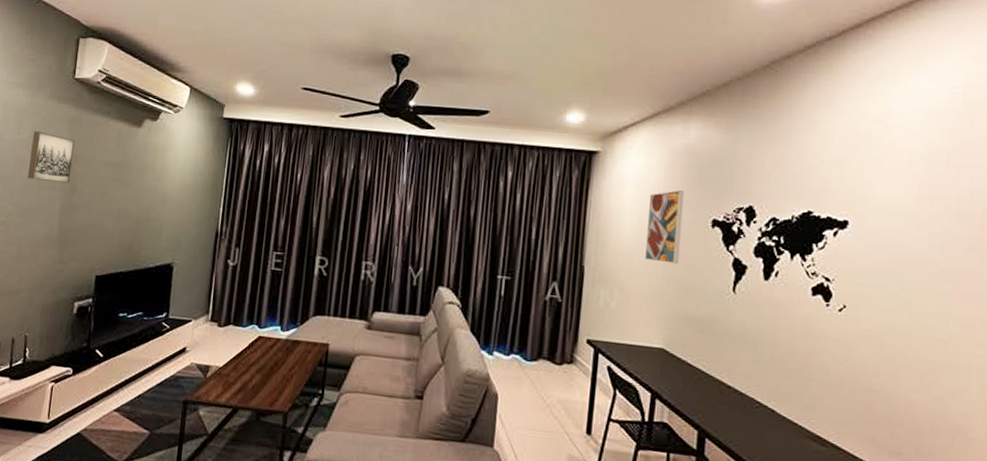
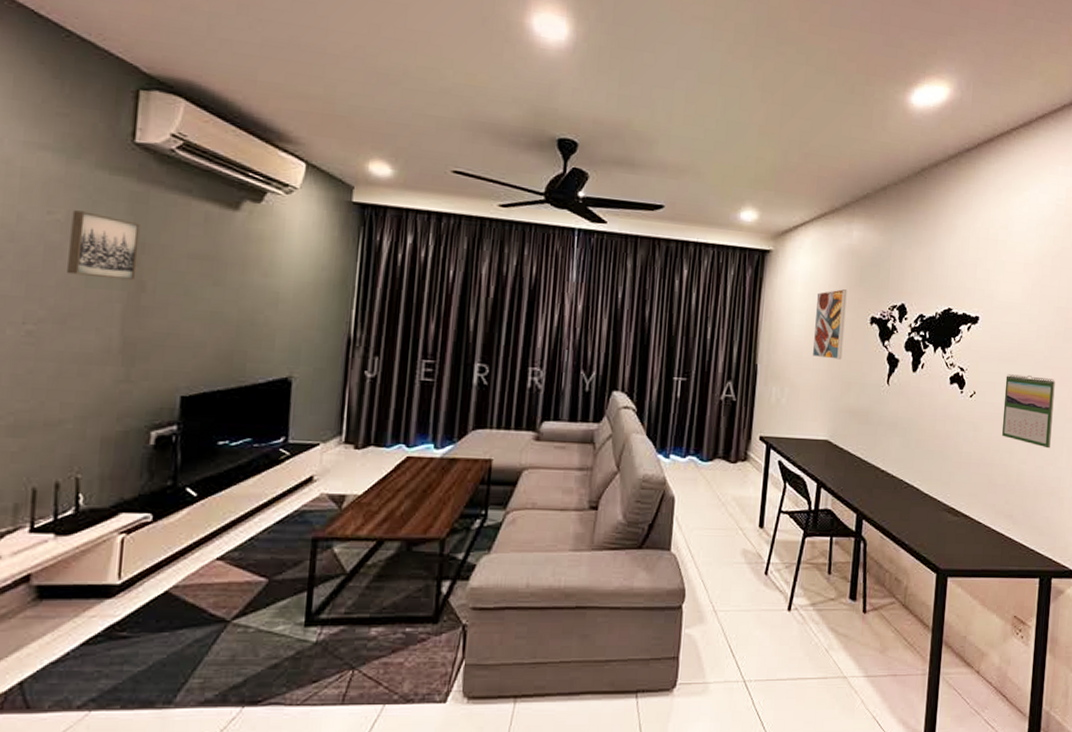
calendar: none [883,287,957,378] -> present [1002,374,1055,449]

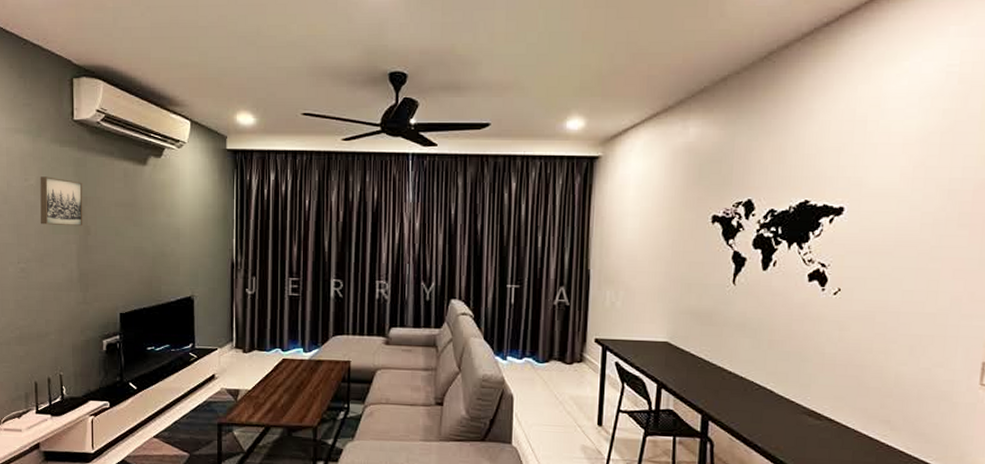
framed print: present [812,289,847,360] -> none [648,189,685,261]
calendar: present [1002,374,1055,449] -> none [875,268,946,349]

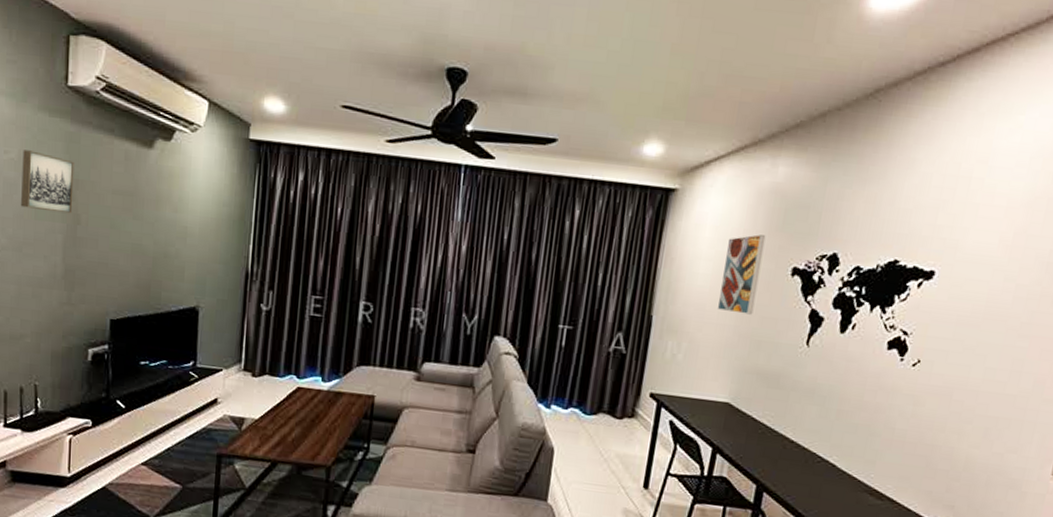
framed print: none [648,189,685,261] -> present [718,234,766,315]

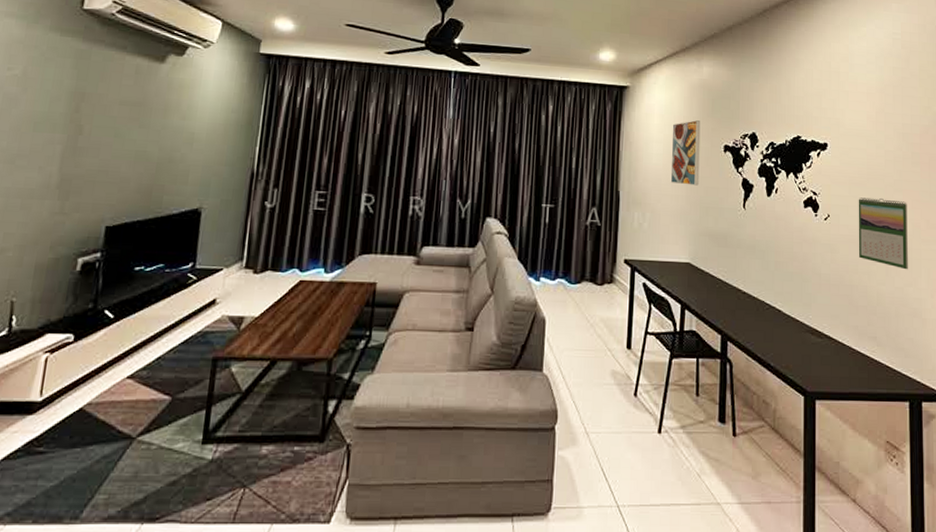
wall art: present [21,150,74,214] -> none [19,66,82,125]
calendar: none [951,341,1033,434] -> present [858,197,908,270]

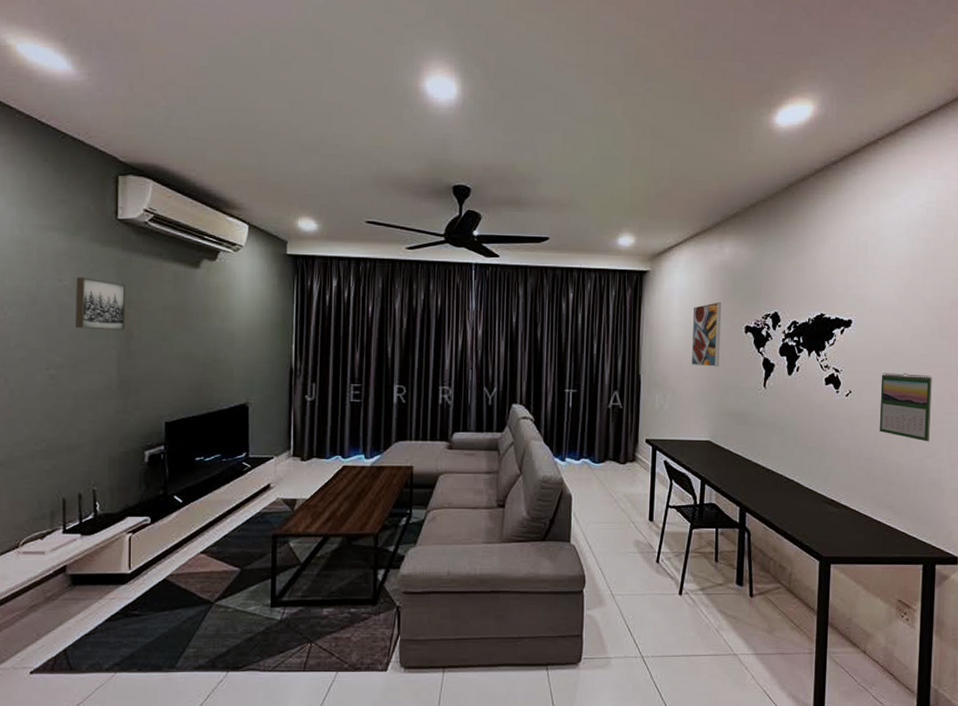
wall art: none [19,66,82,125] -> present [76,277,126,331]

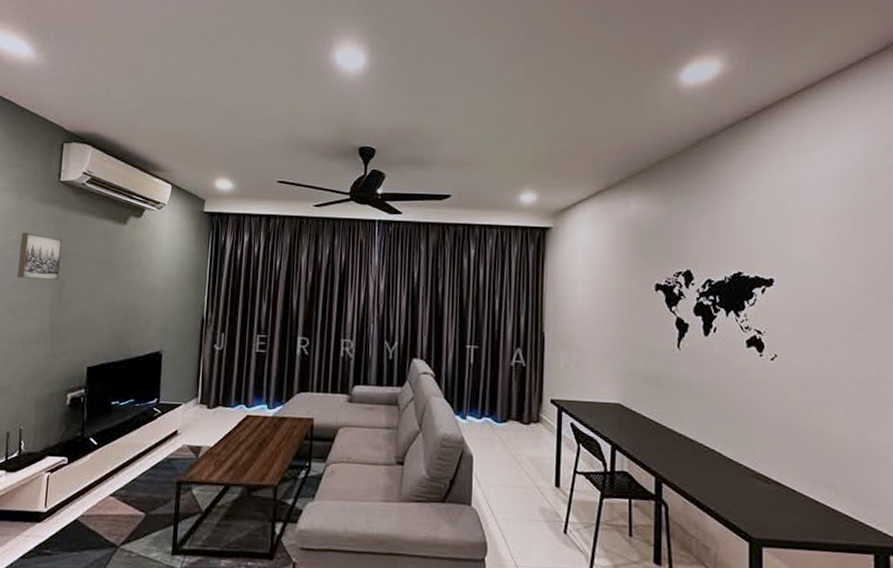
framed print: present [691,302,722,367] -> none [597,259,629,326]
calendar: present [879,373,932,442] -> none [811,336,872,414]

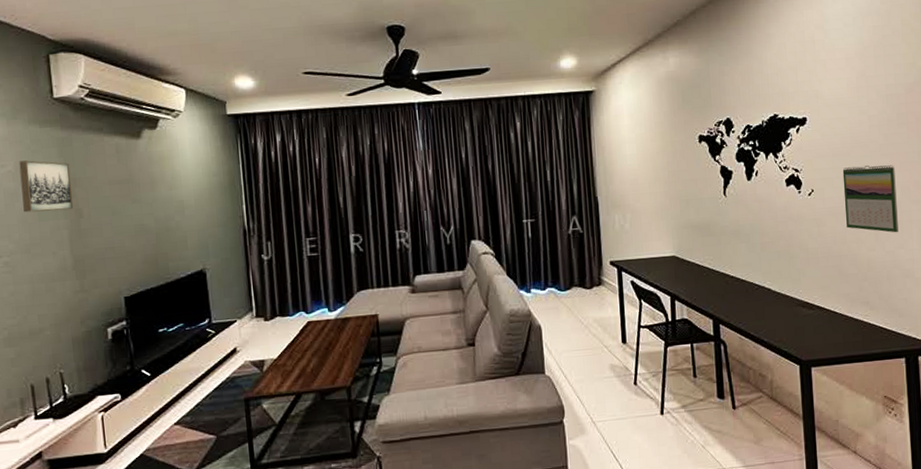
calendar: none [811,336,872,414] -> present [842,165,899,233]

